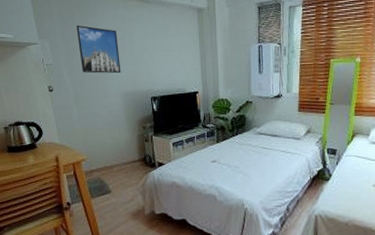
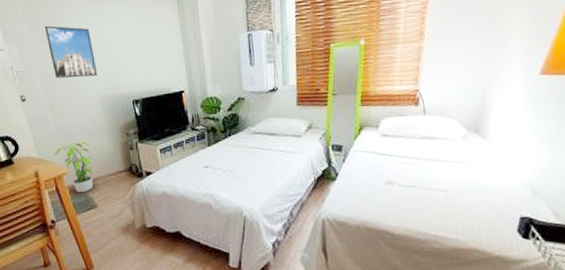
potted plant: none [75,131,111,178] -> present [54,141,94,192]

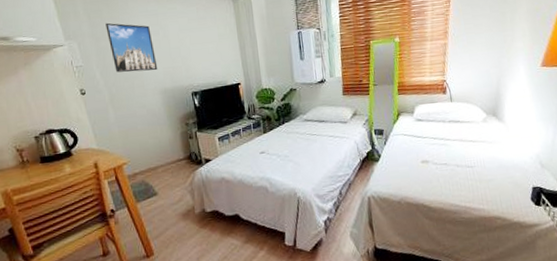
potted plant: present [54,141,94,192] -> none [114,131,154,181]

